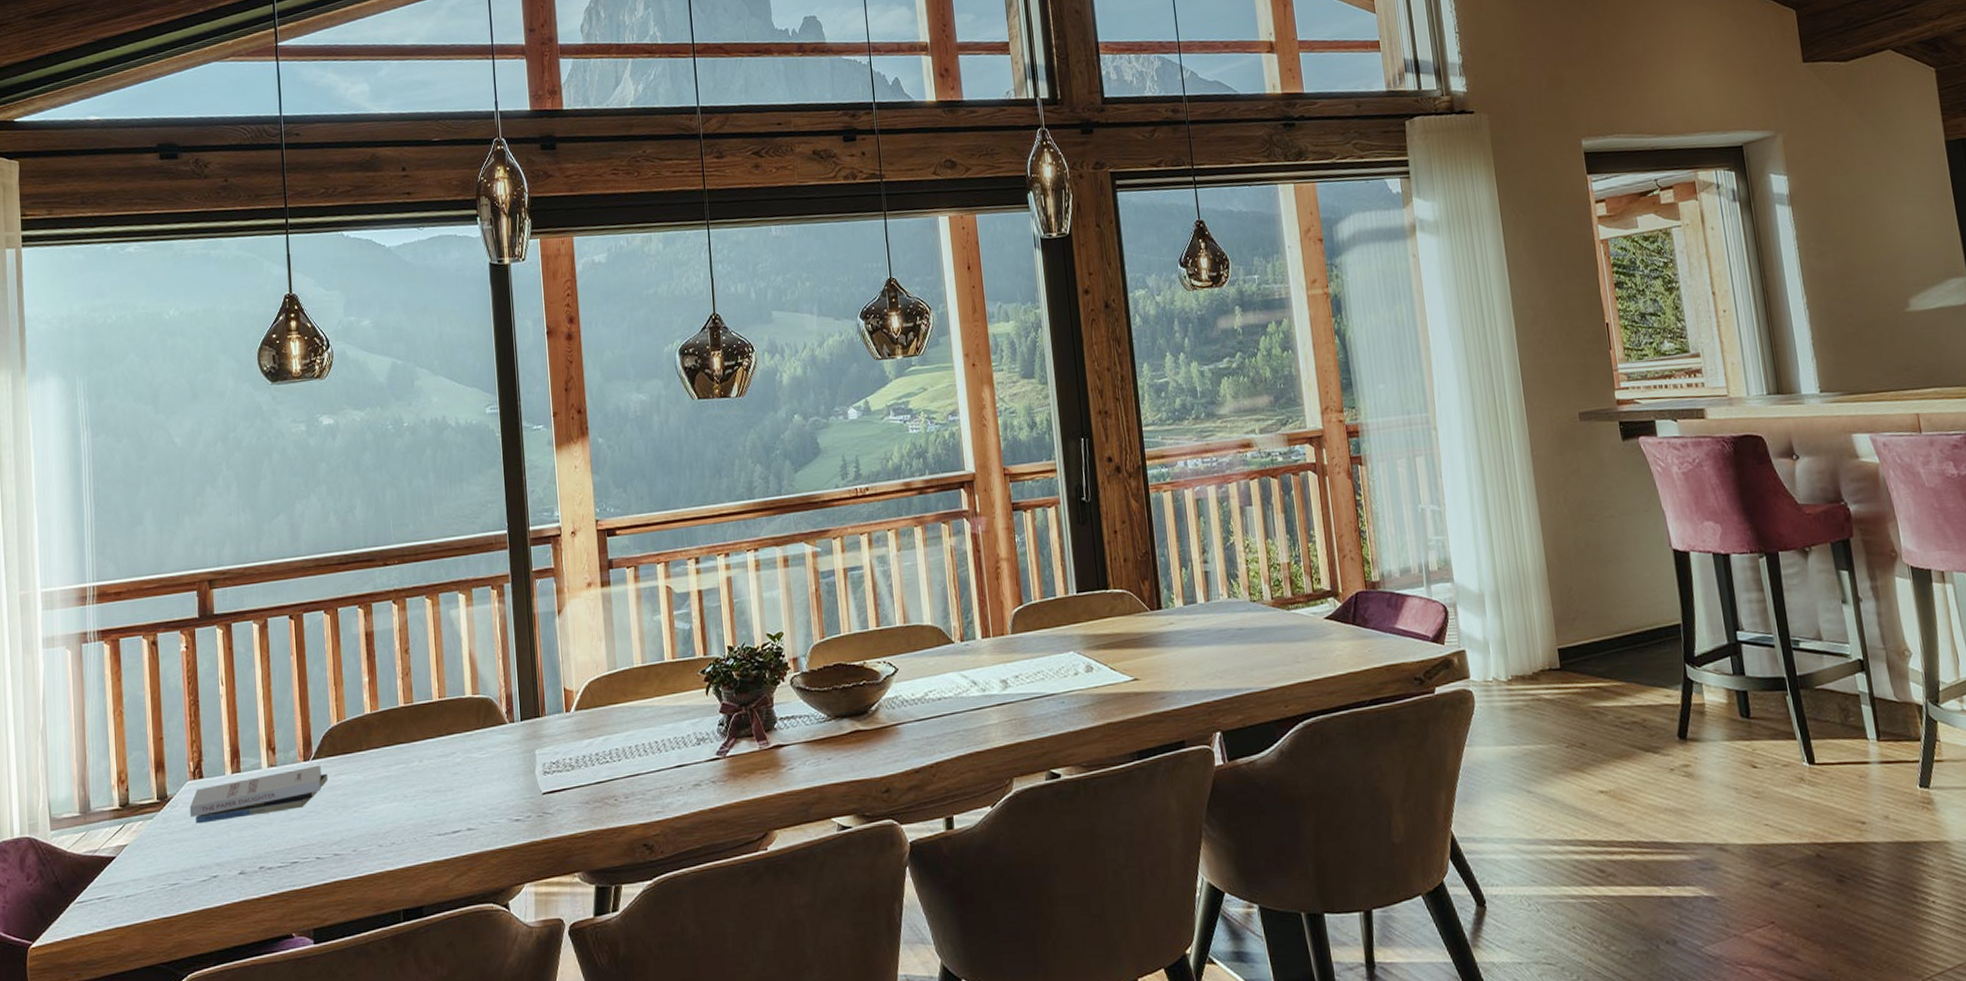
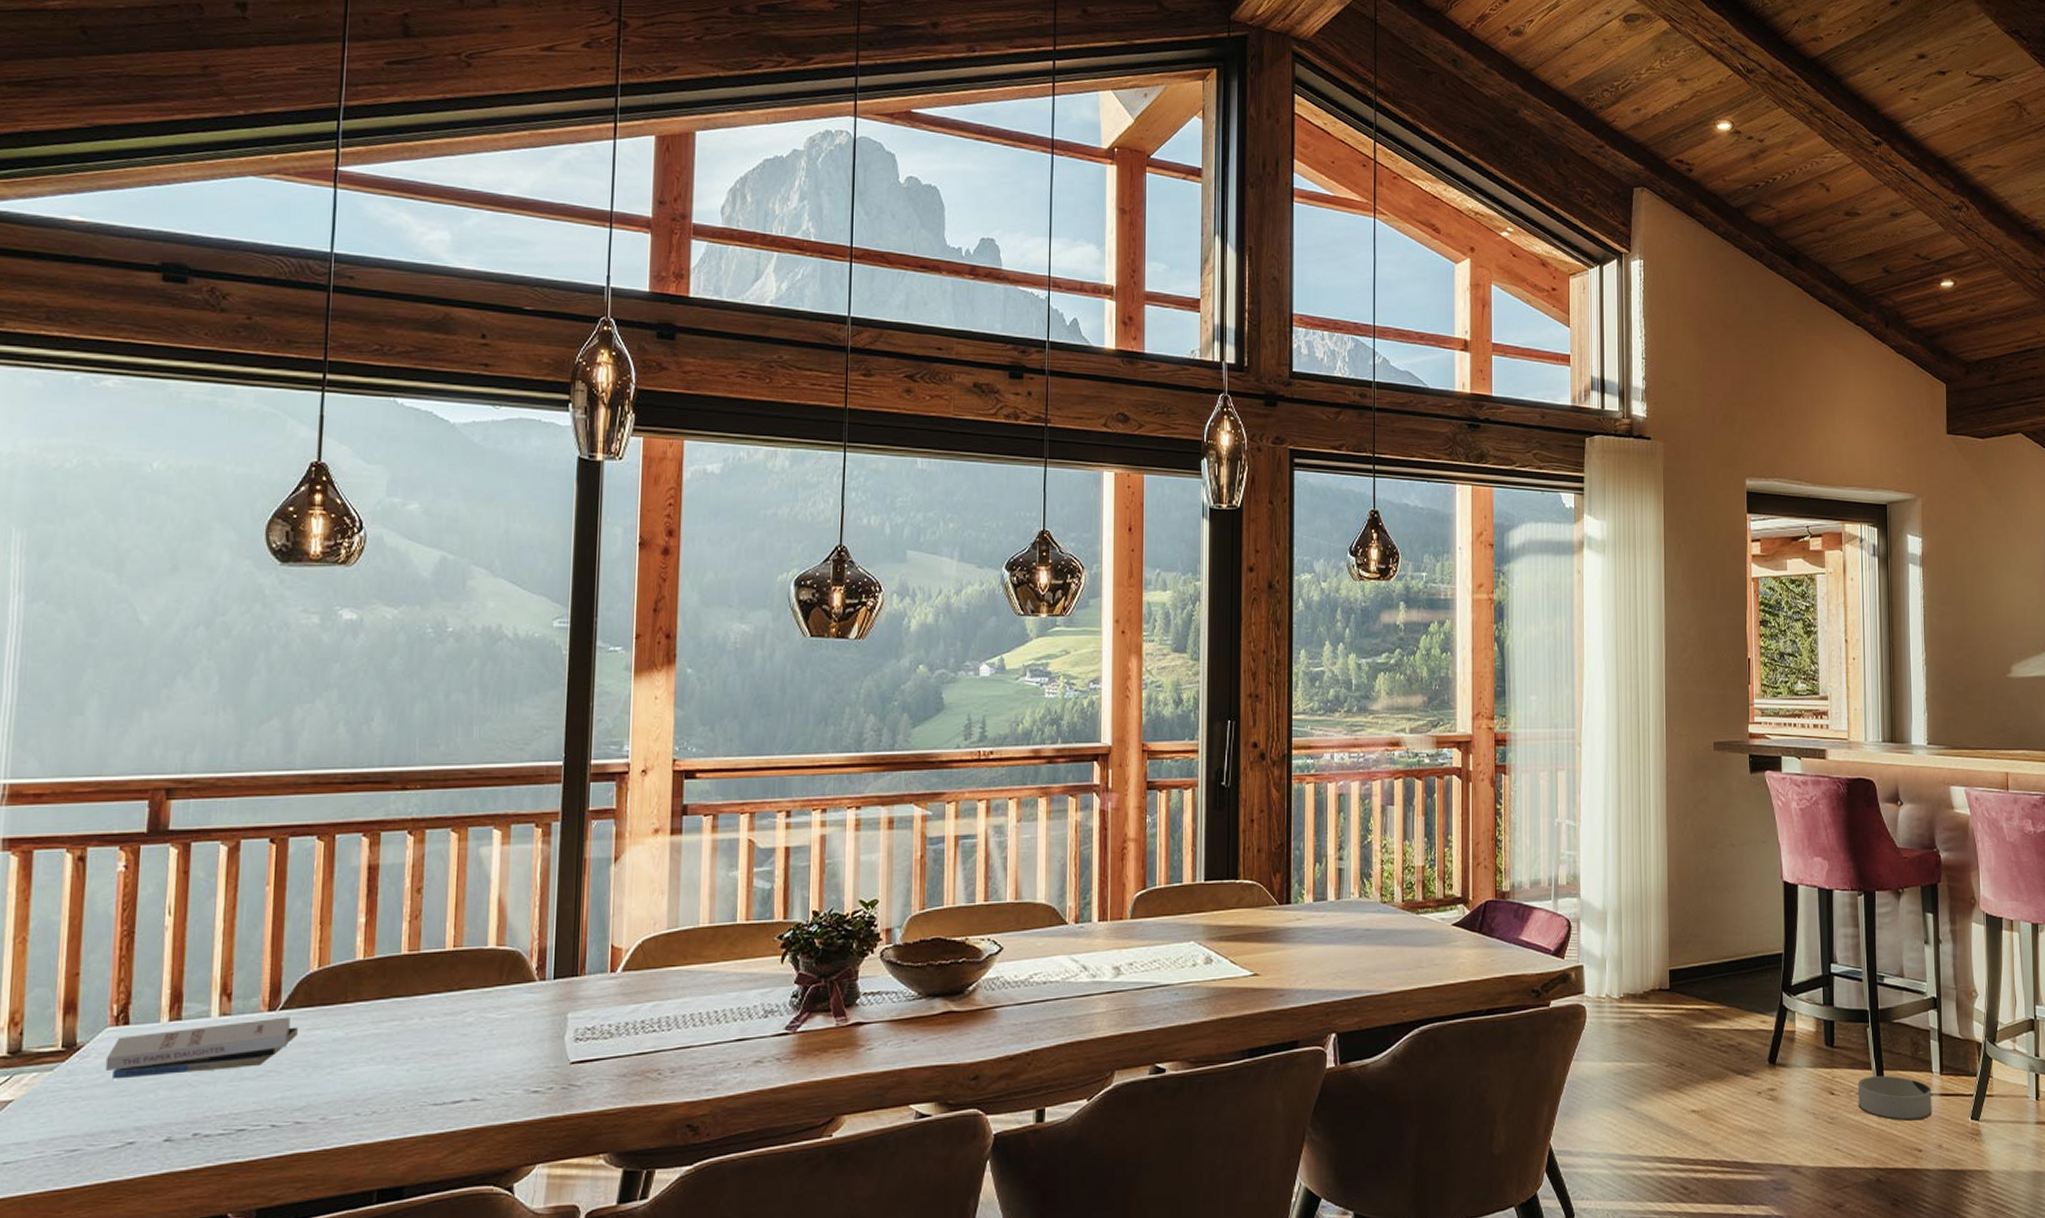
pet bowl: none [1782,745,1873,792] -> present [1857,1075,1933,1121]

